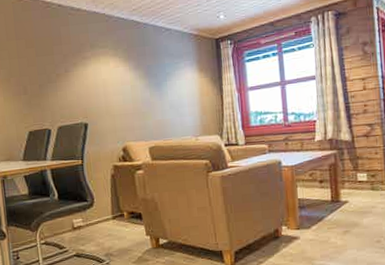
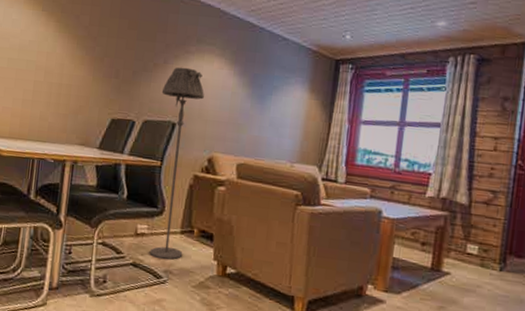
floor lamp: none [68,72,119,246] -> present [149,67,204,260]

